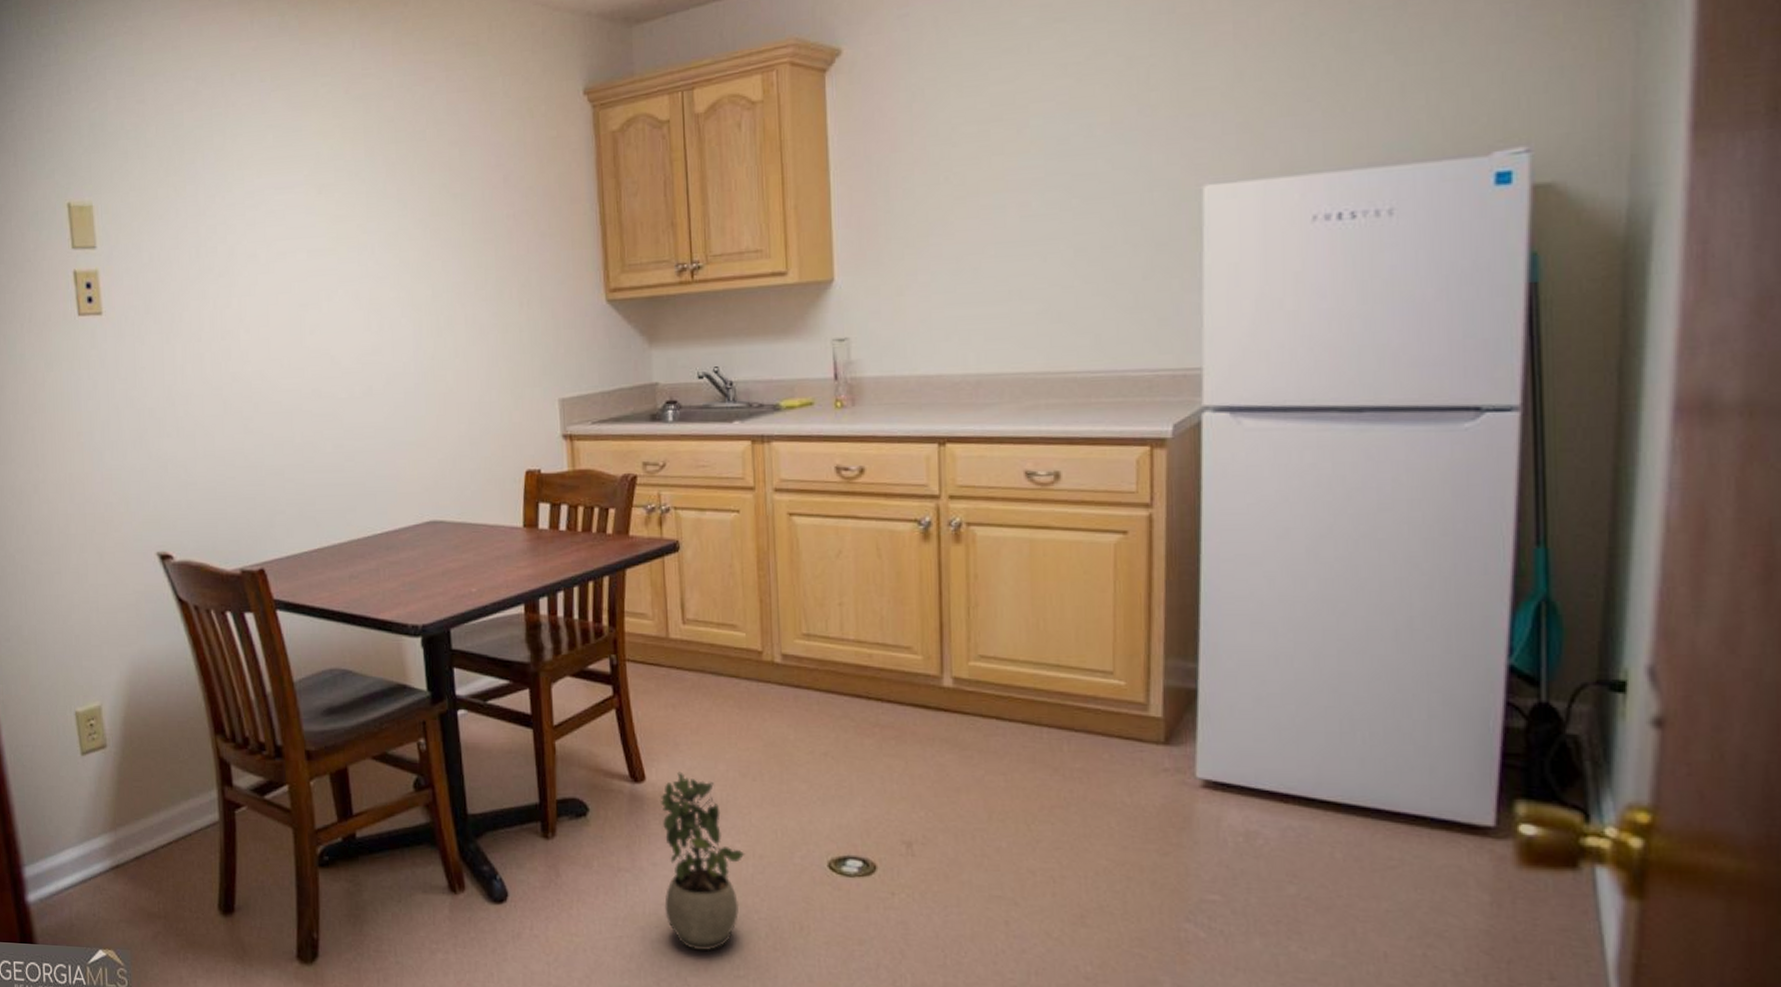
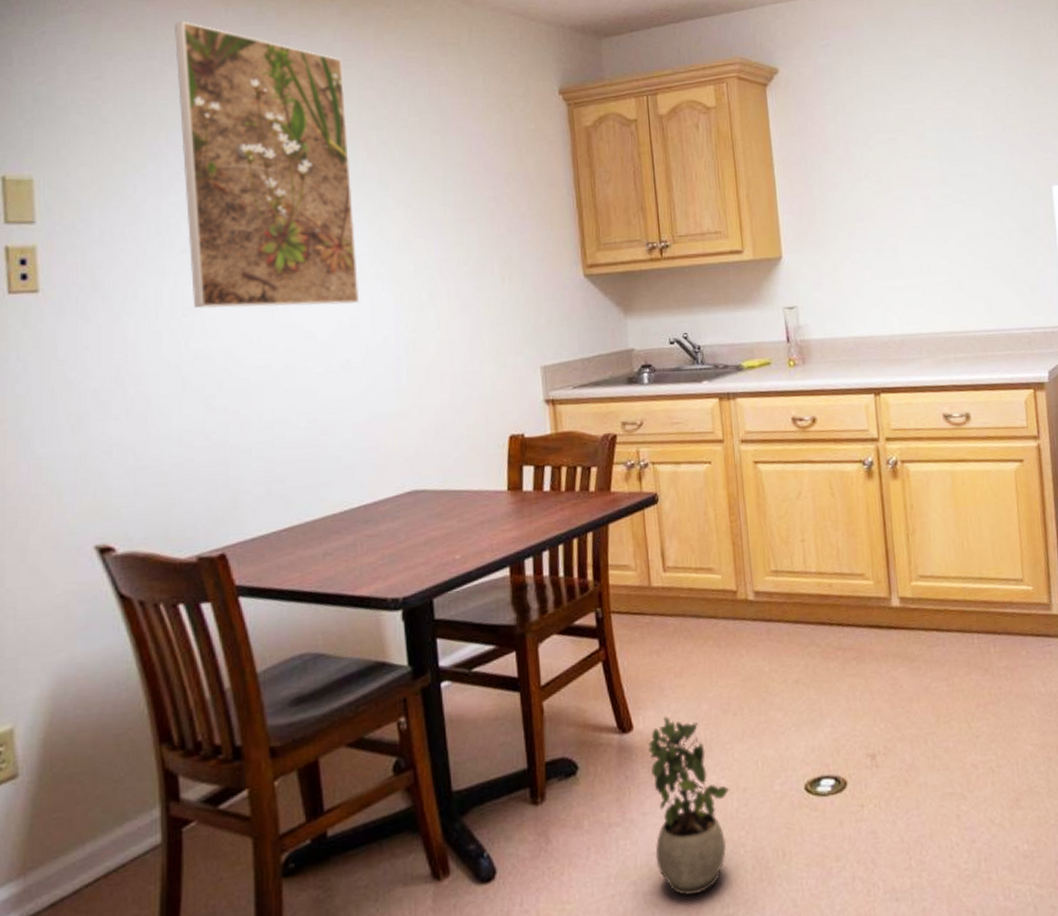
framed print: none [205,37,379,332] -> present [174,21,359,308]

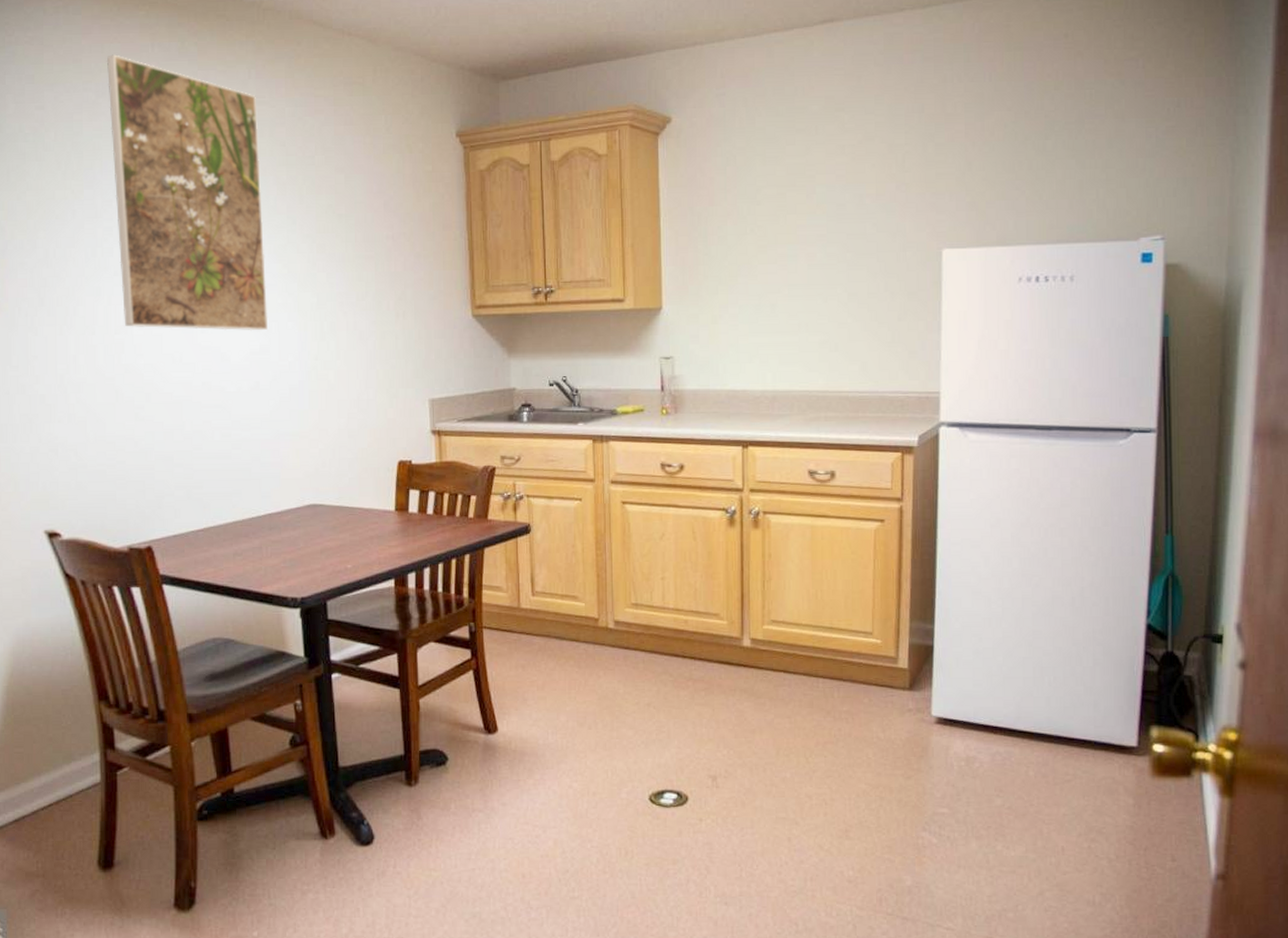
potted plant: present [648,716,730,895] -> none [511,723,581,878]

